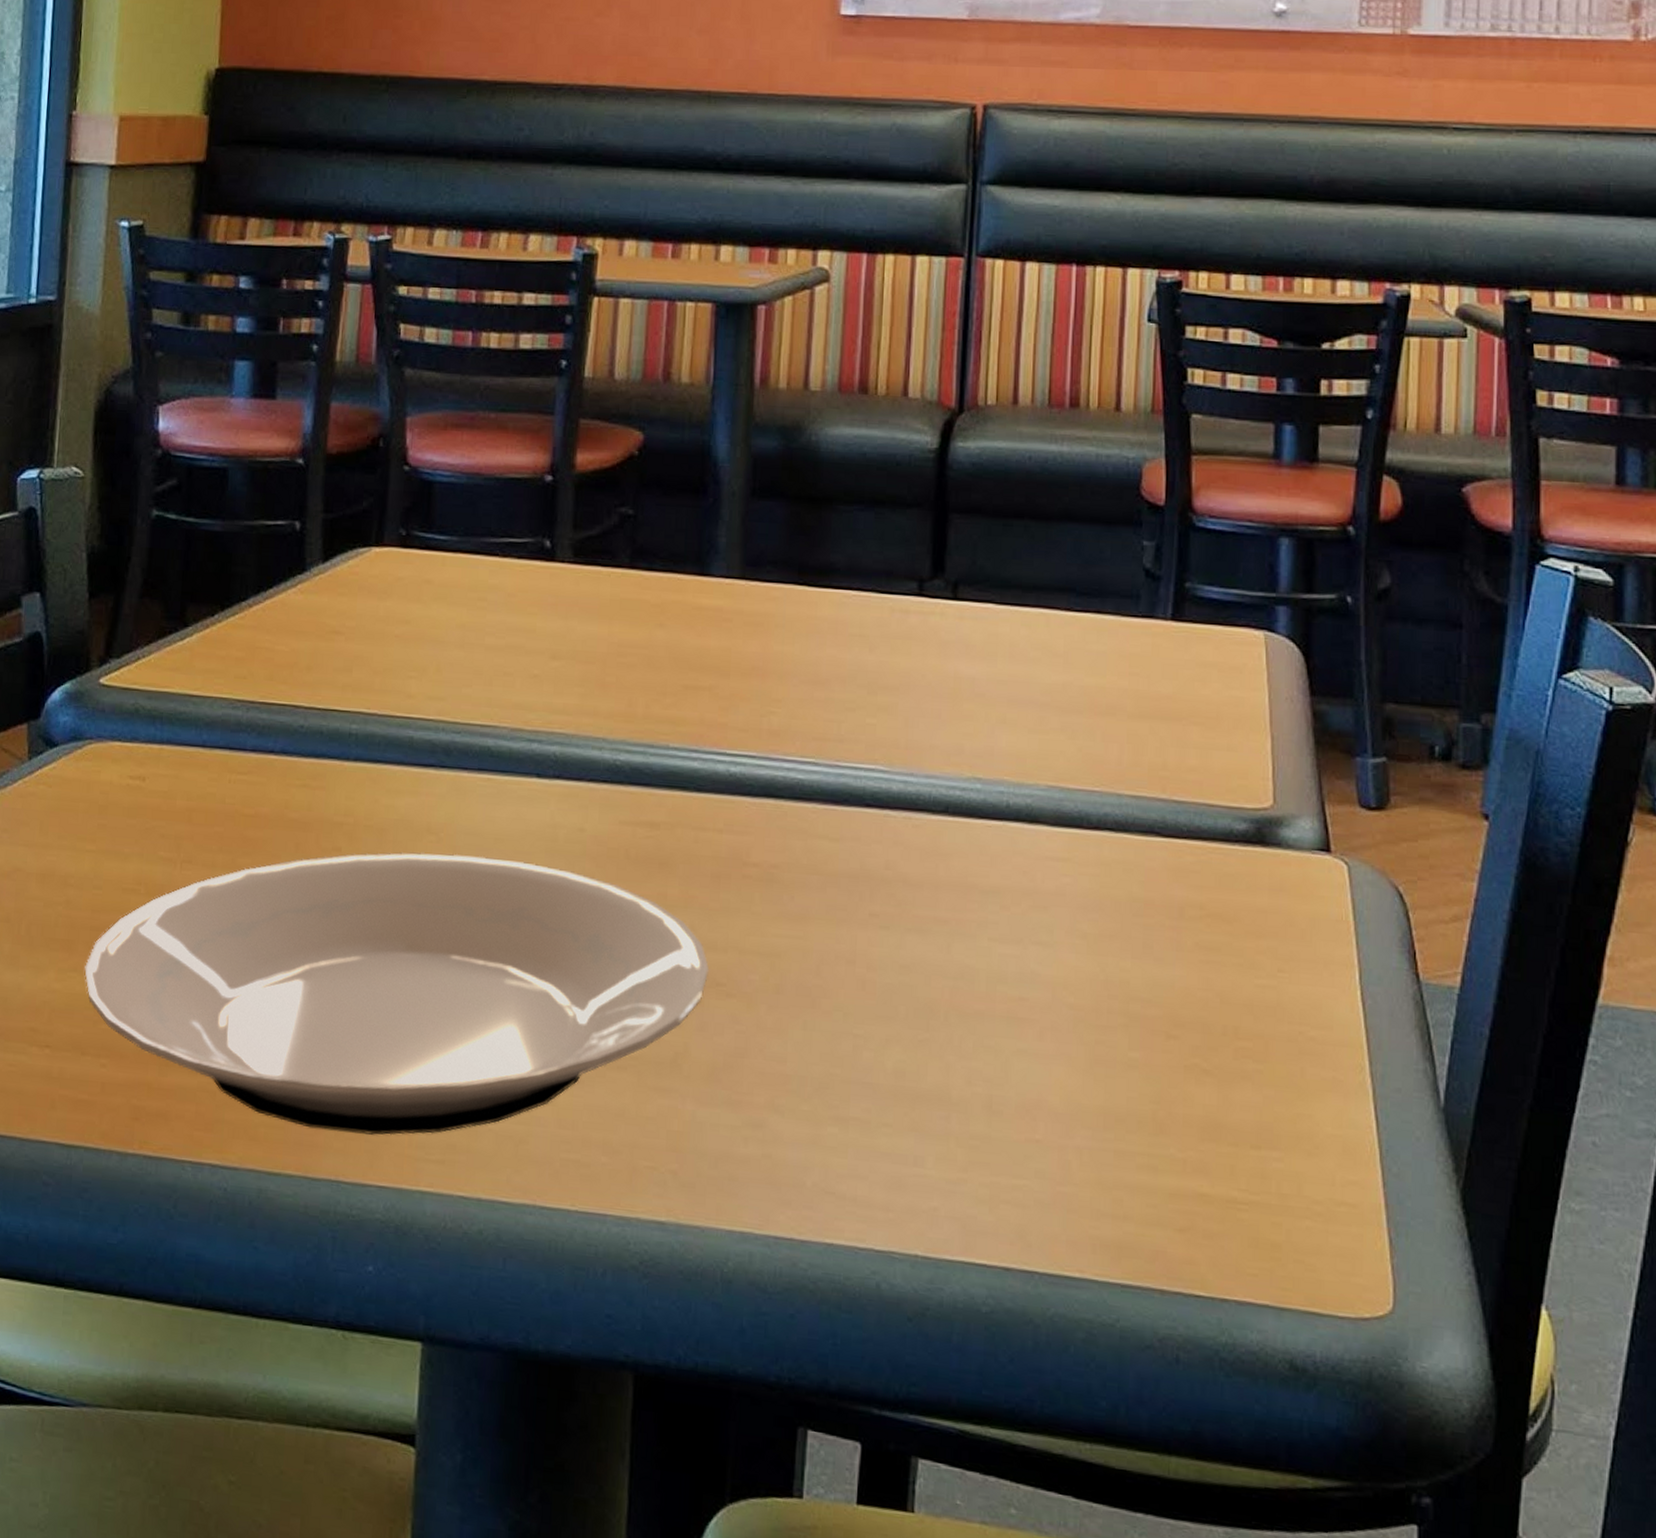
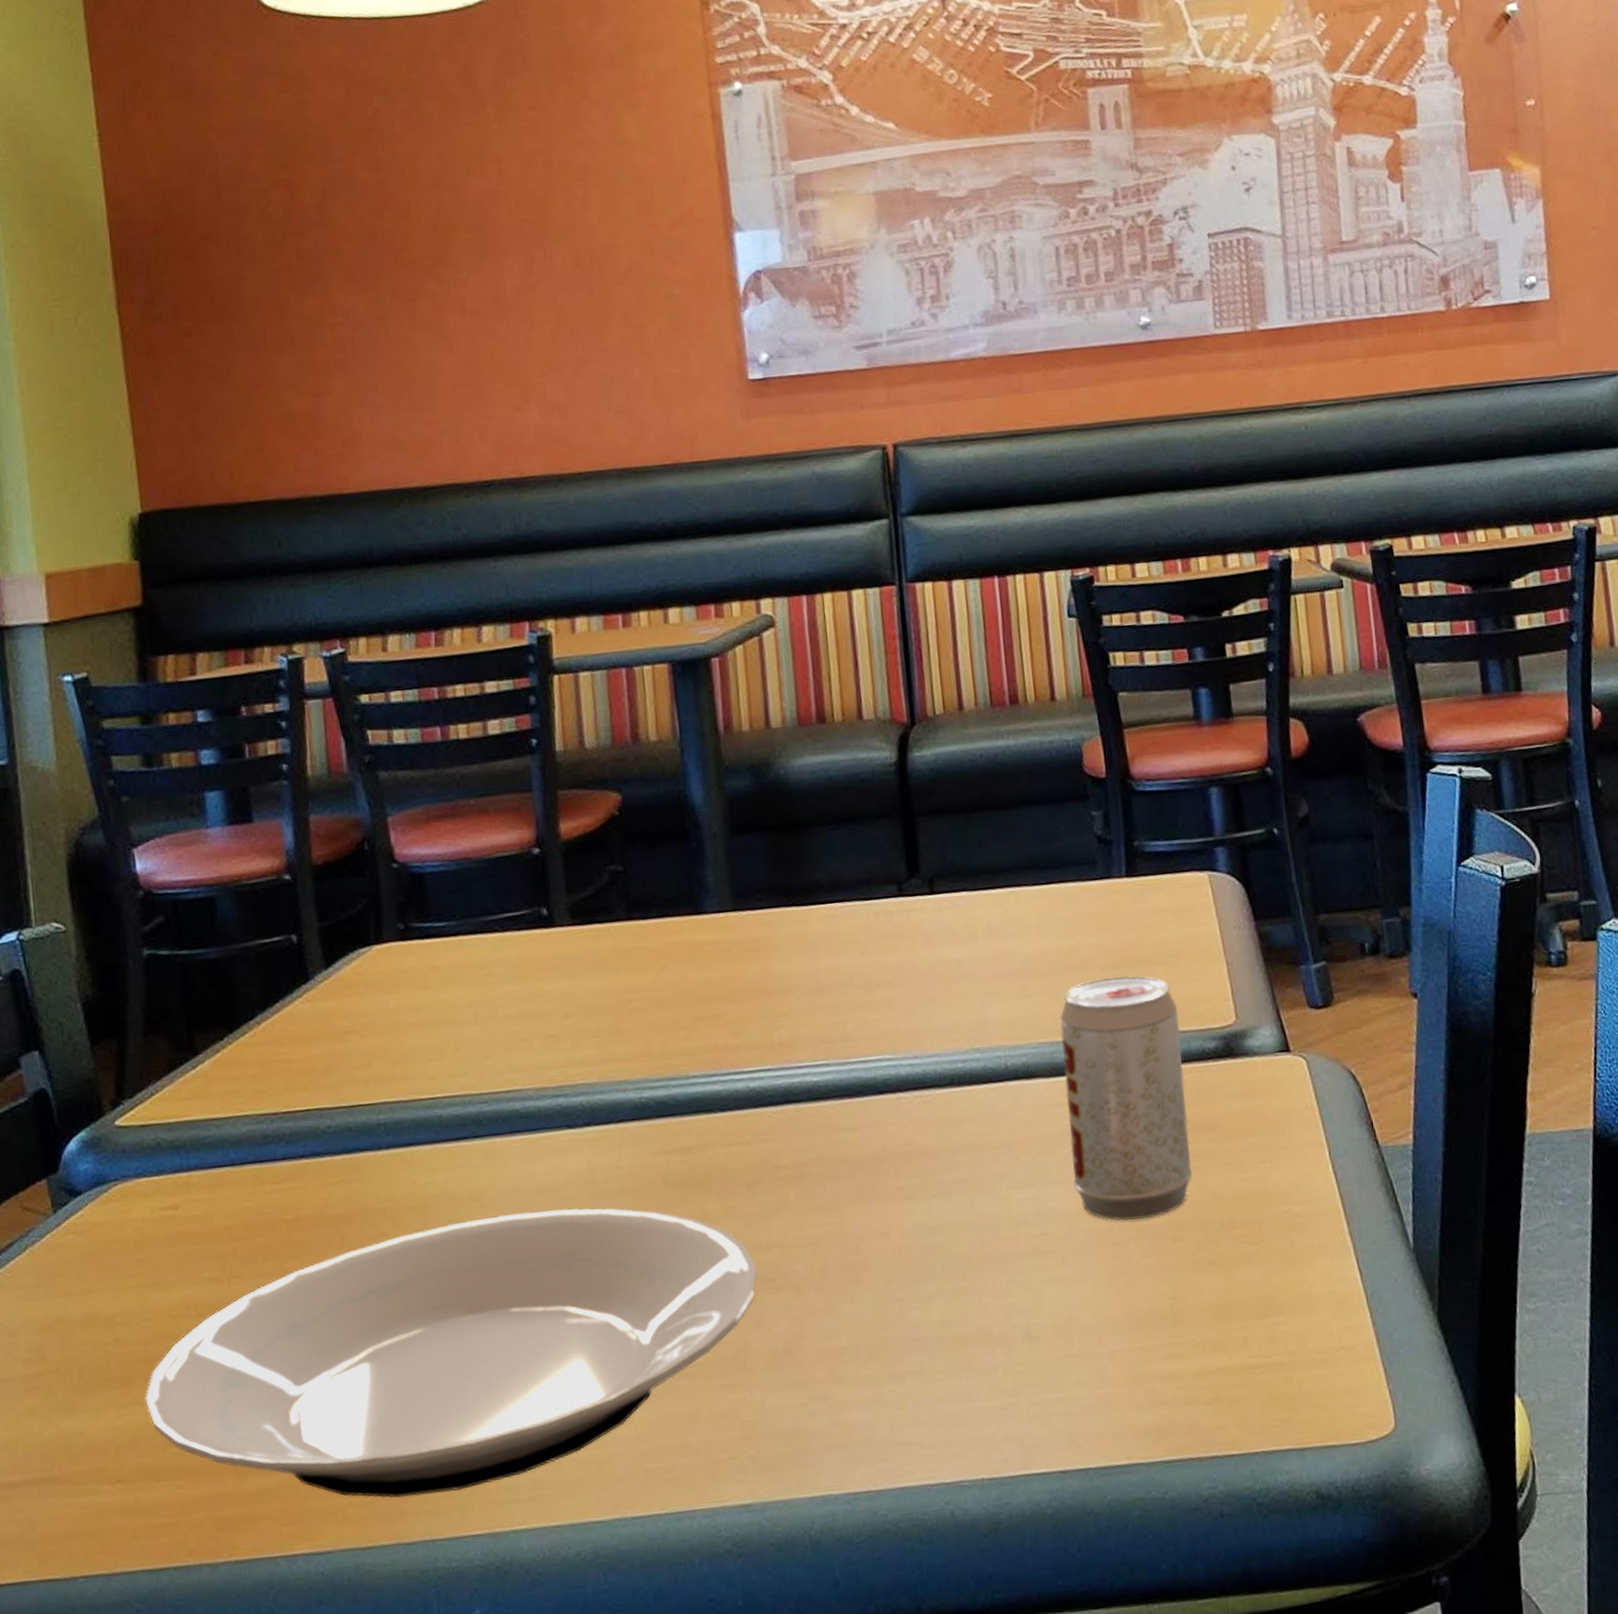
beverage can: none [1064,727,1209,1007] -> present [1059,975,1192,1221]

